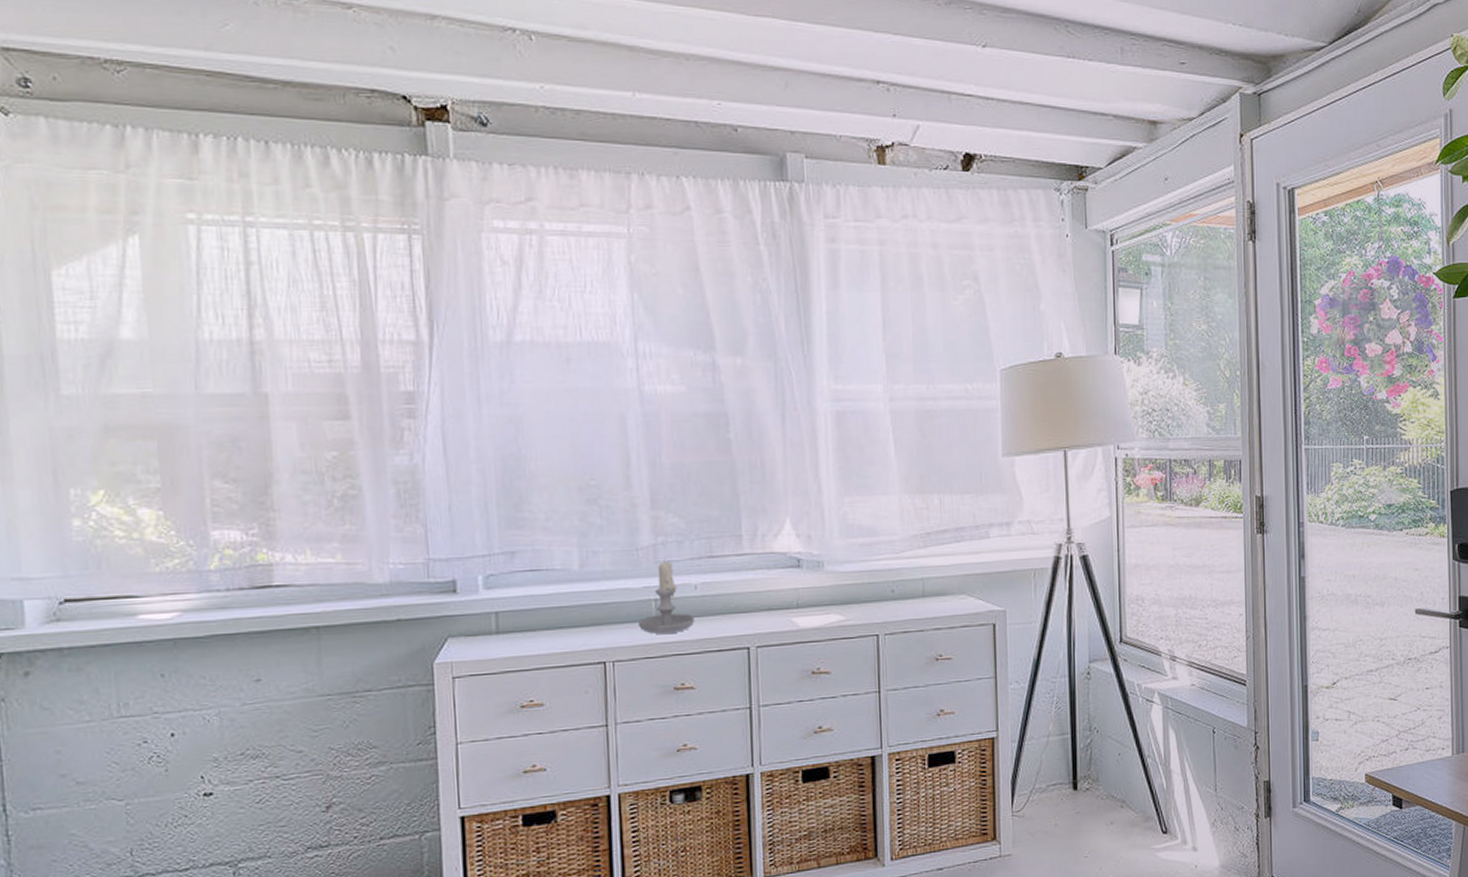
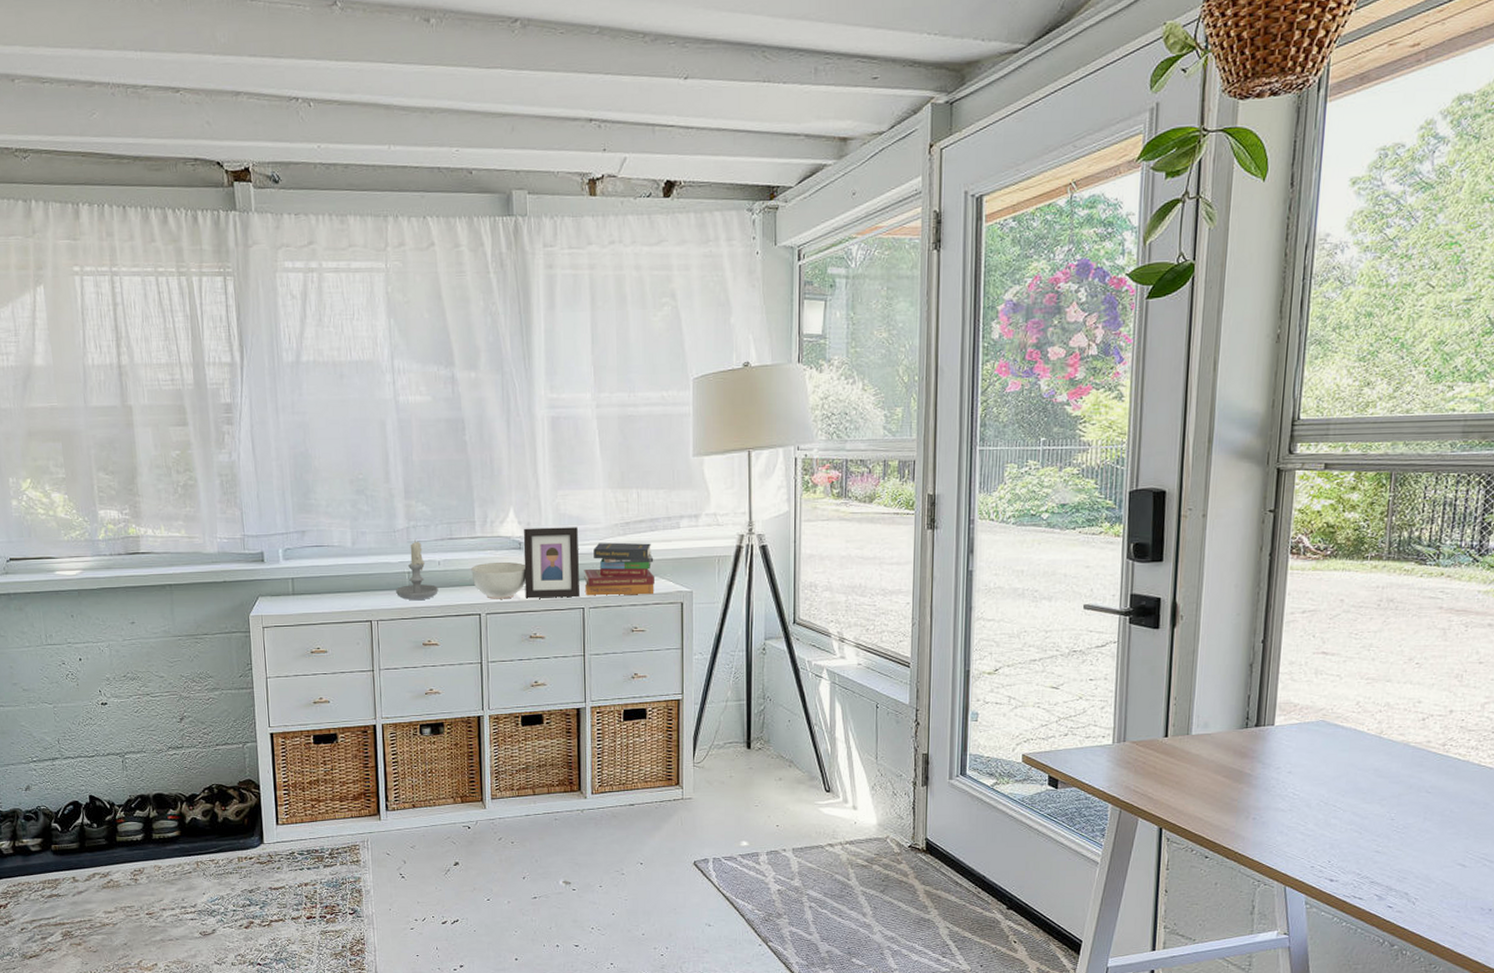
bowl: none [737,583,806,629] -> present [471,562,526,599]
picture frame: none [802,539,873,627] -> present [523,527,579,599]
books: none [877,556,962,621] -> present [584,542,655,596]

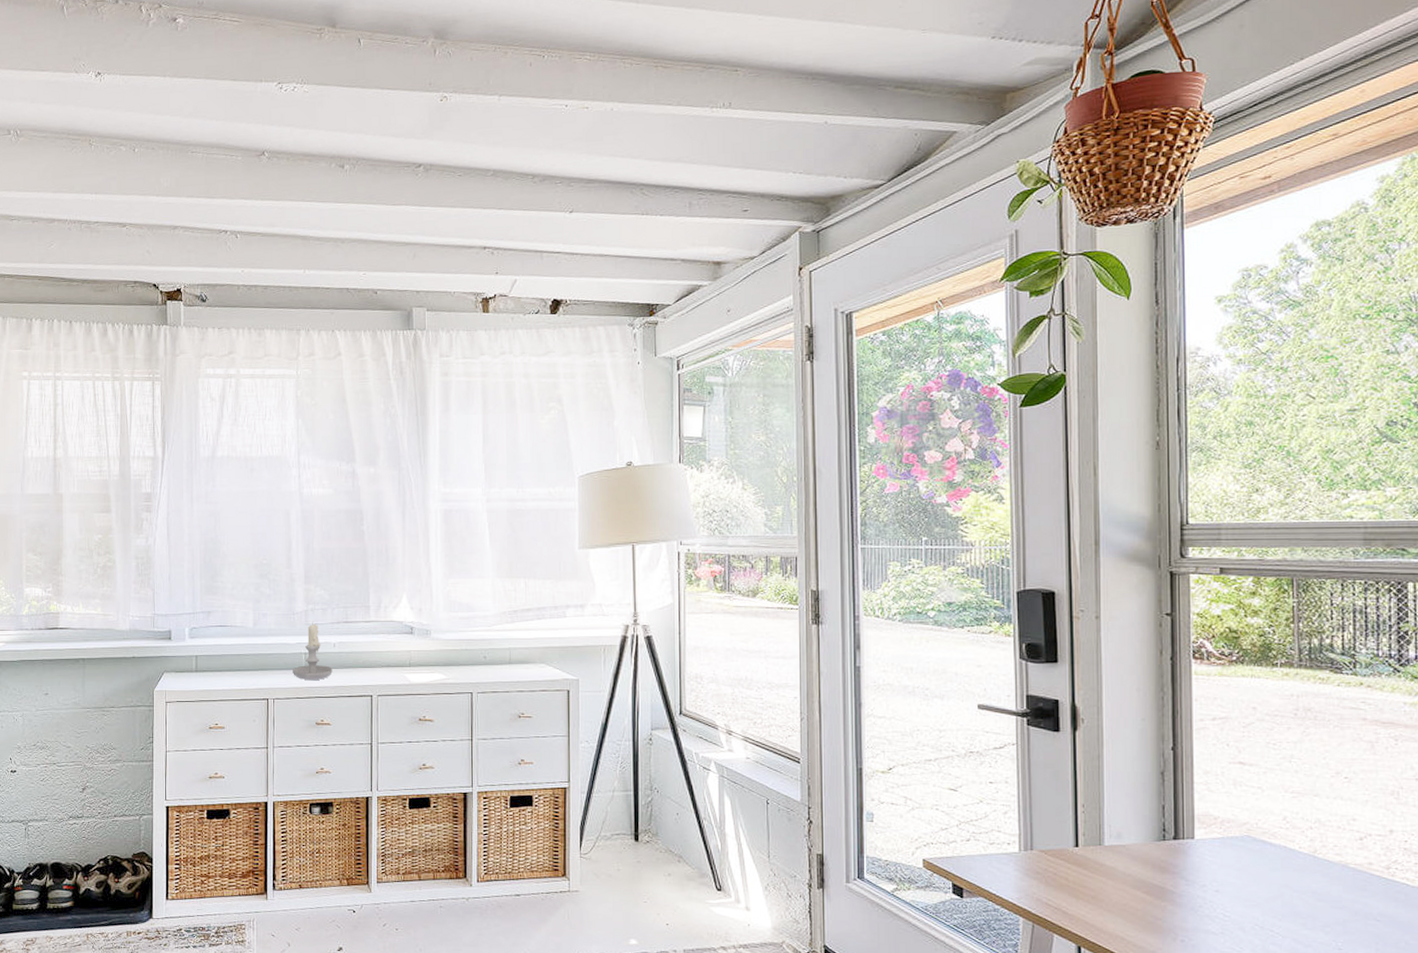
bowl: present [471,562,526,599] -> none [365,646,417,682]
picture frame: present [523,527,579,599] -> none [415,614,468,682]
books: present [584,542,655,596] -> none [473,630,541,682]

